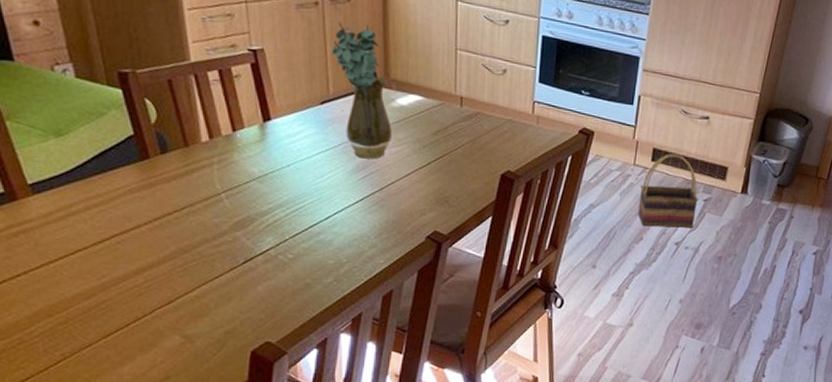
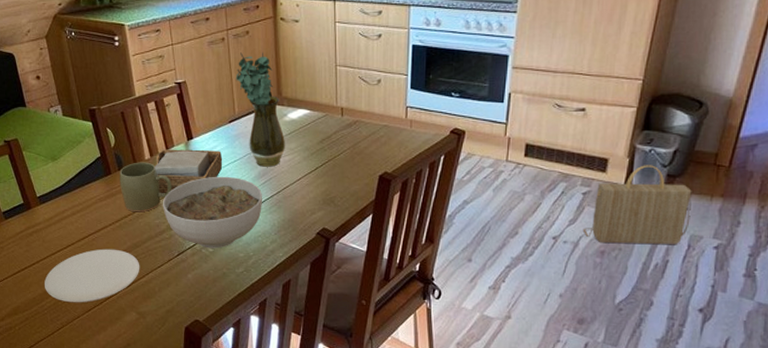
plate: none [36,254,189,327] -> present [44,249,140,303]
mug: none [162,144,239,209] -> present [120,162,172,212]
napkin holder: none [215,130,311,187] -> present [155,149,223,194]
bowl: none [225,167,361,254] -> present [163,176,262,249]
basket: present [638,154,698,228] -> none [512,148,576,222]
shopping bag: none [703,174,797,251] -> present [582,165,692,245]

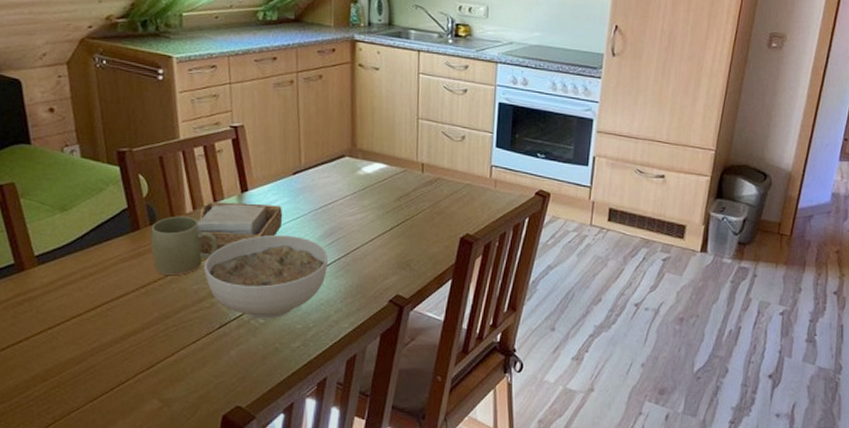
plate: present [44,249,140,303] -> none [33,320,169,391]
vase: present [236,52,285,167] -> none [304,97,358,226]
shopping bag: present [582,165,692,245] -> none [663,232,760,312]

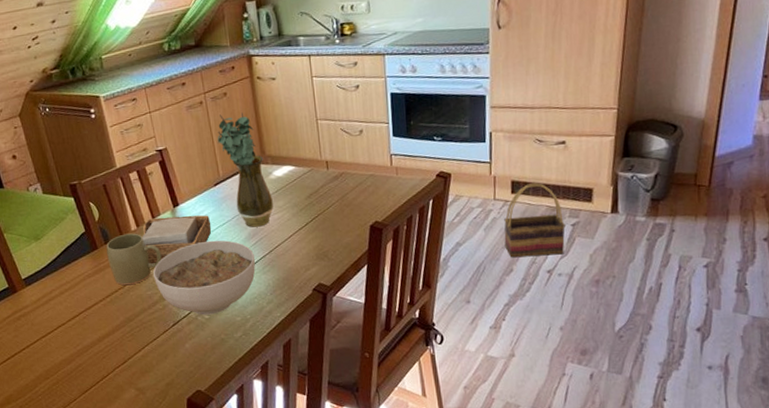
vase: none [304,97,358,226] -> present [217,112,273,227]
basket: none [596,213,656,289] -> present [504,183,565,258]

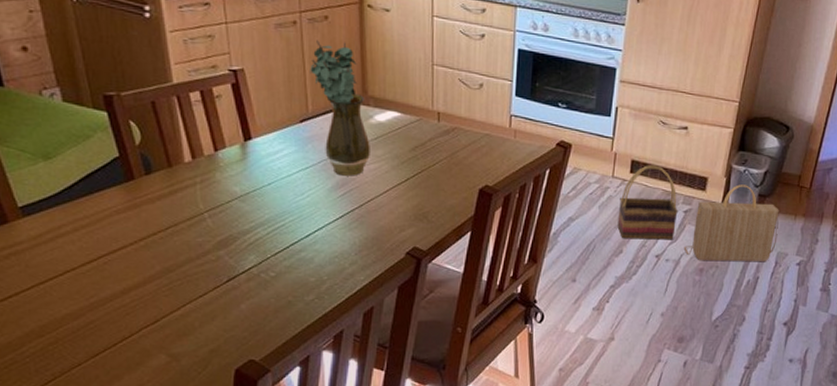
mug: present [106,233,162,286] -> none [147,165,221,229]
napkin holder: present [142,215,212,264] -> none [198,150,291,206]
bowl: present [153,240,256,315] -> none [208,185,340,272]
shopping bag: none [575,191,678,272] -> present [683,184,779,262]

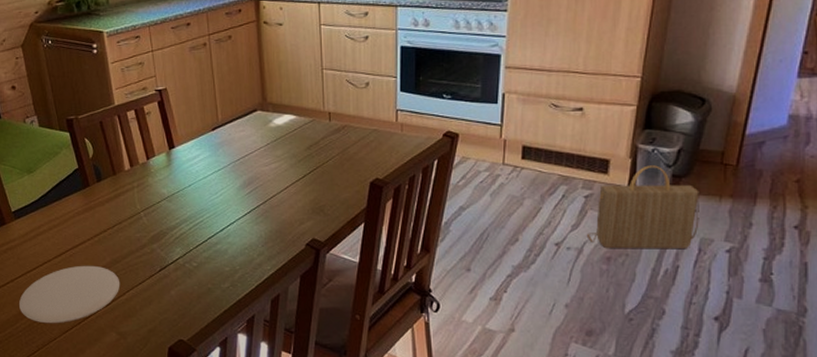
plate: none [27,275,174,347] -> present [19,265,120,324]
vase: present [310,40,370,176] -> none [218,57,271,176]
basket: present [617,165,678,240] -> none [511,150,577,227]

